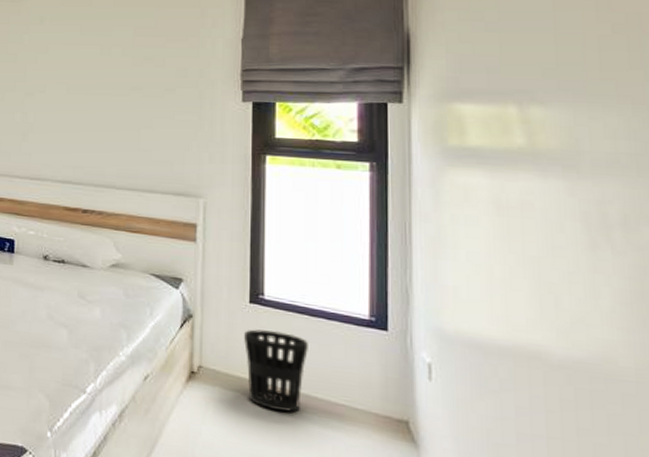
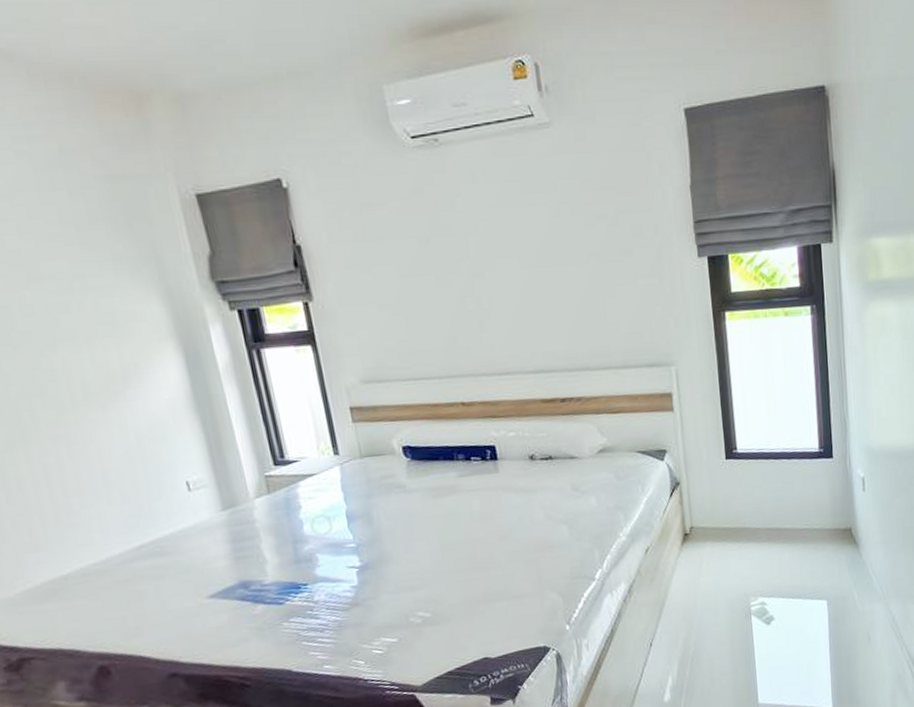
wastebasket: present [244,329,308,412] -> none [724,478,776,549]

